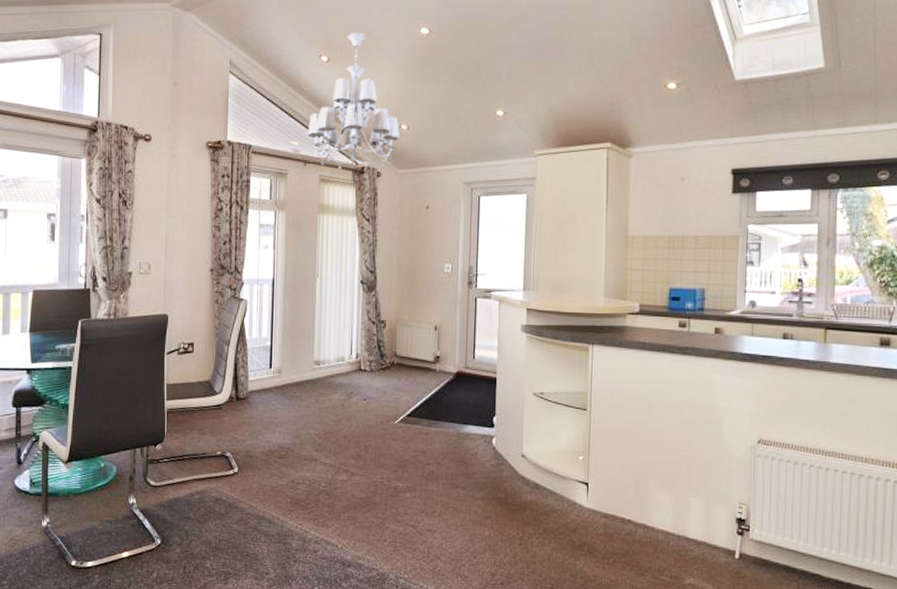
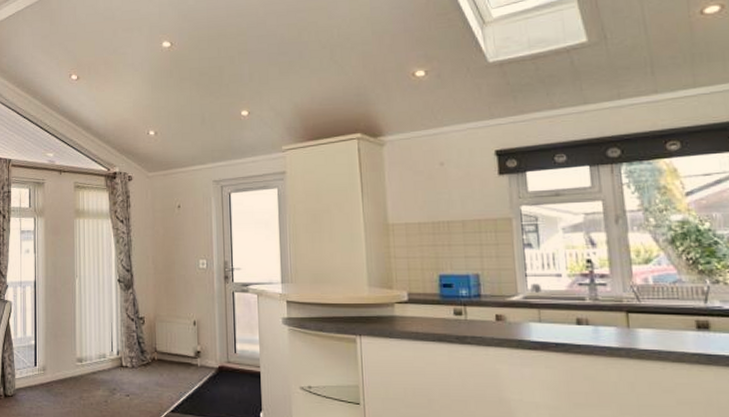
chandelier: present [308,33,400,170] -> none [62,51,148,176]

